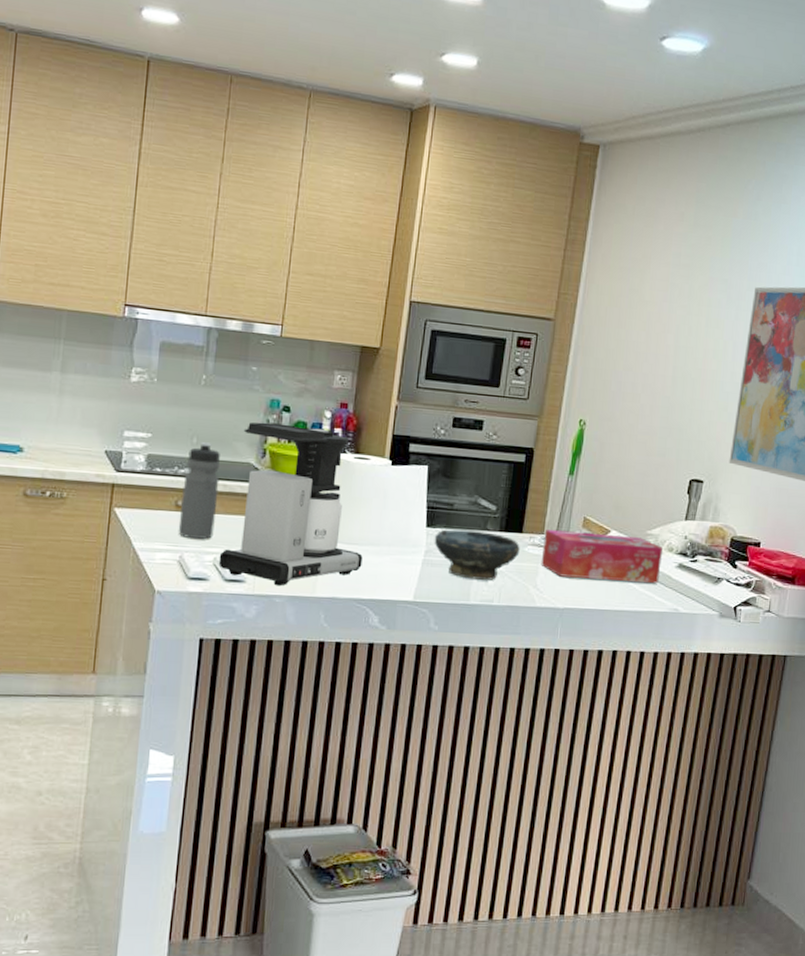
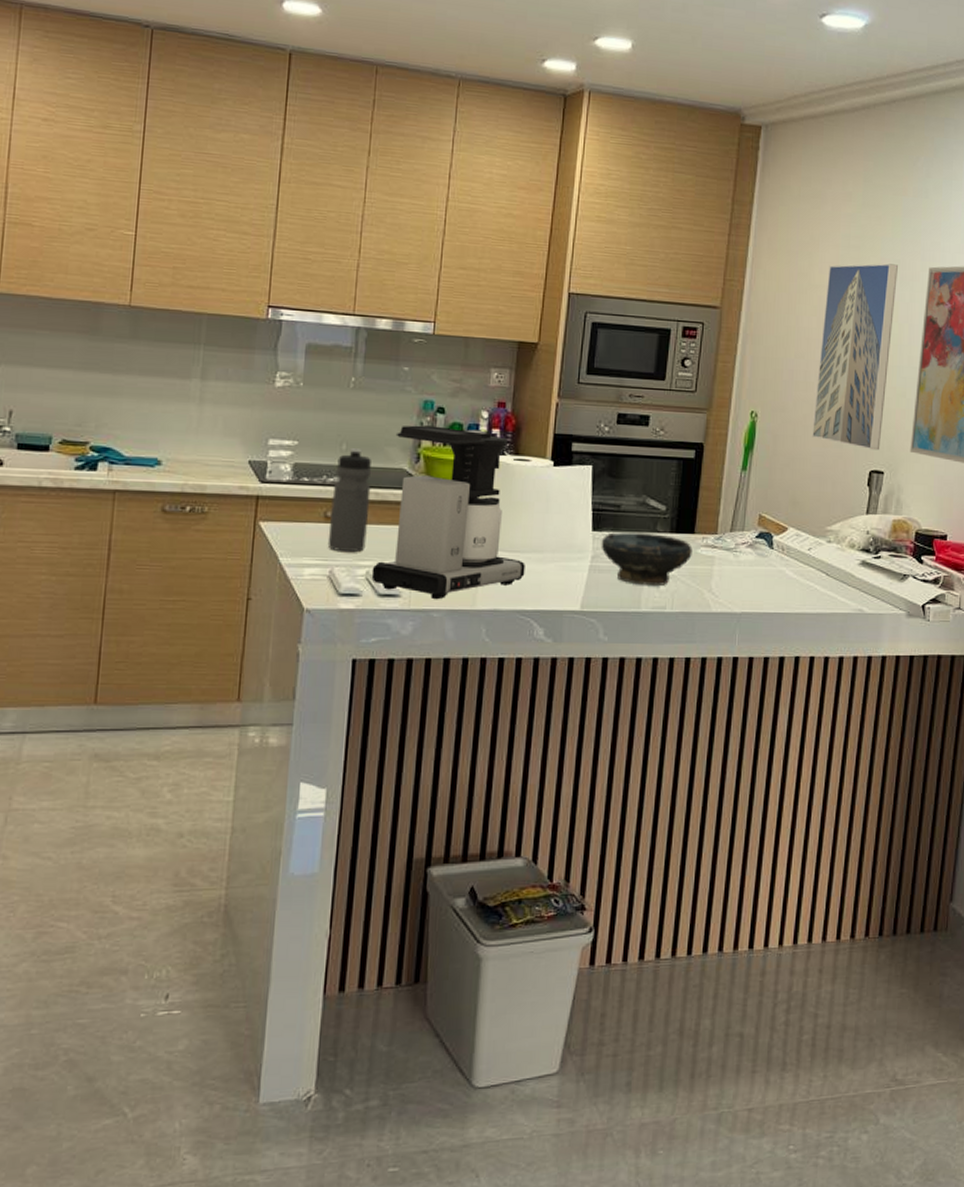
tissue box: present [541,529,664,584] -> none [715,529,845,583]
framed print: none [637,282,725,461] -> present [812,263,898,451]

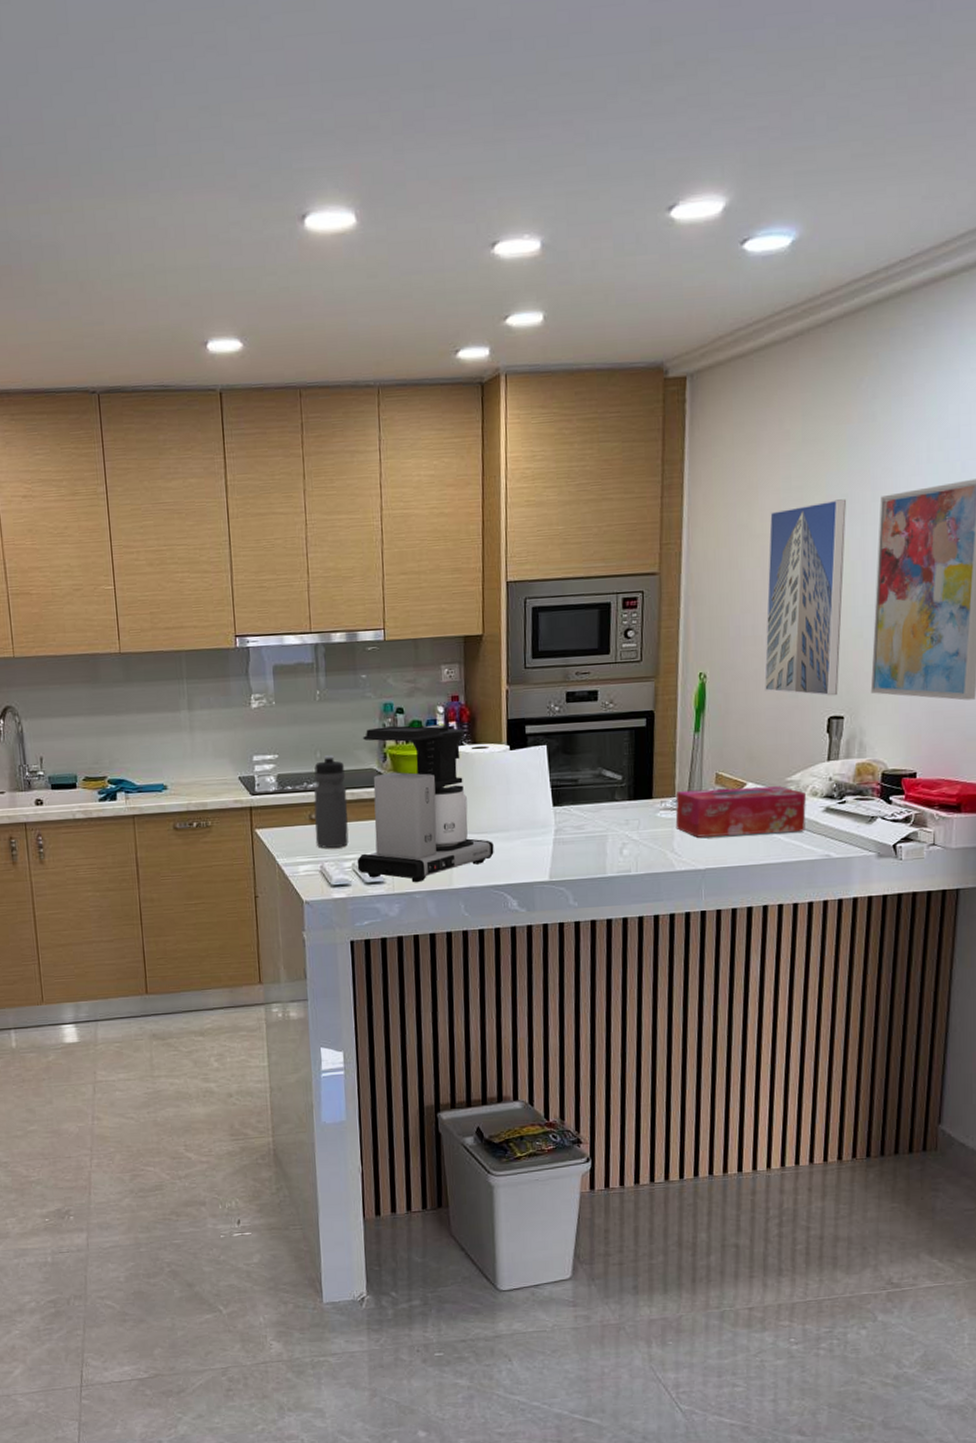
bowl: present [601,532,692,586] -> none [562,803,652,852]
tissue box: none [715,529,845,583] -> present [675,786,807,838]

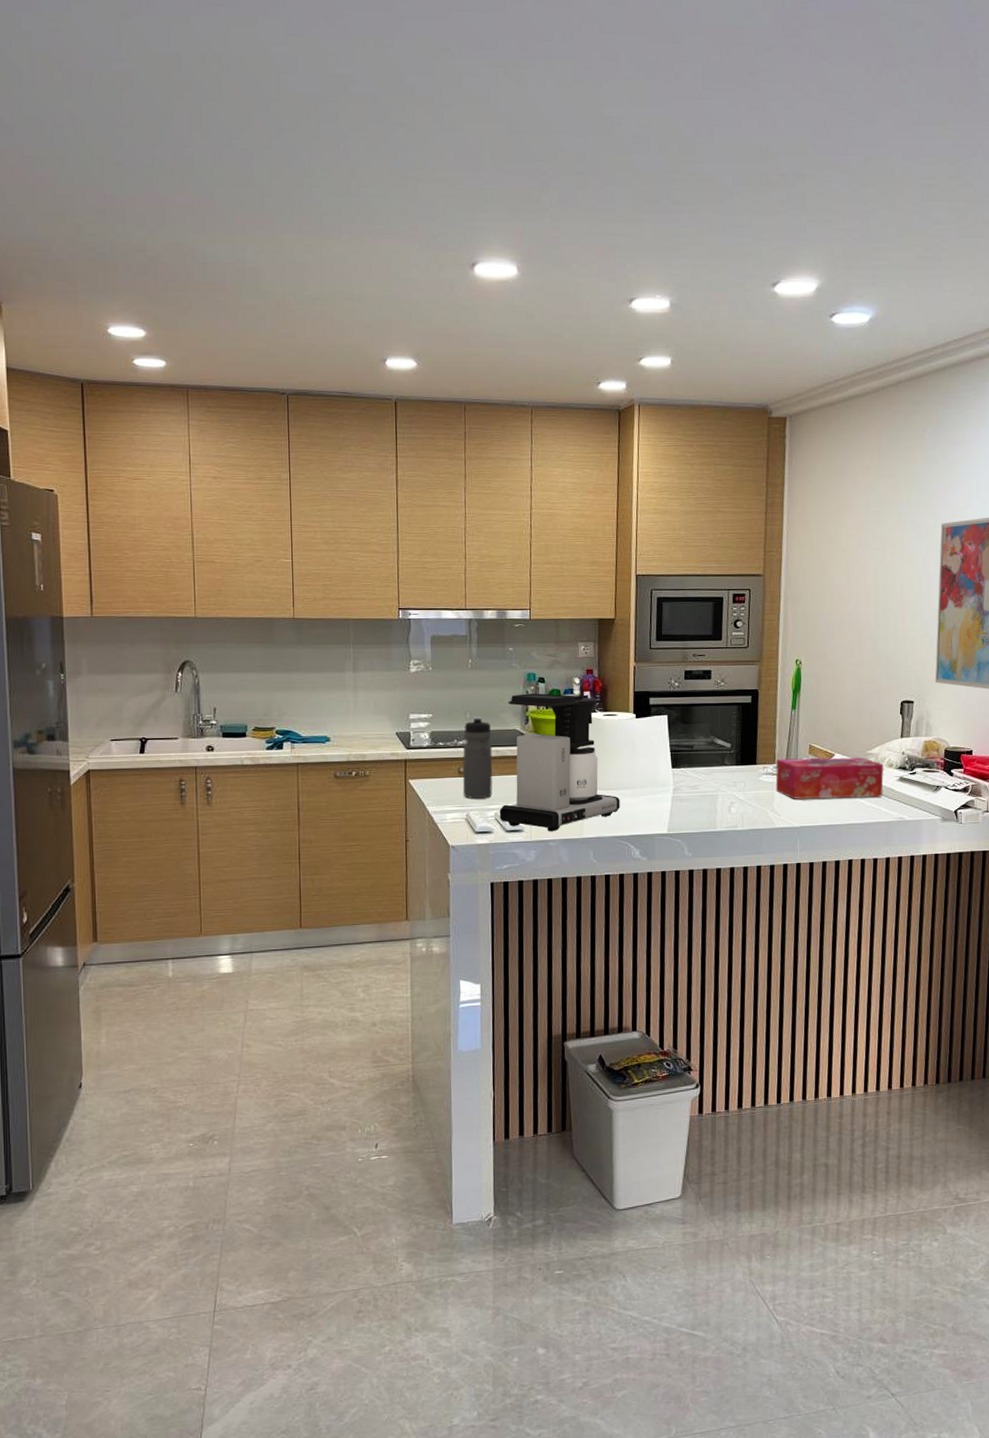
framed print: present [764,499,846,696] -> none [849,524,914,684]

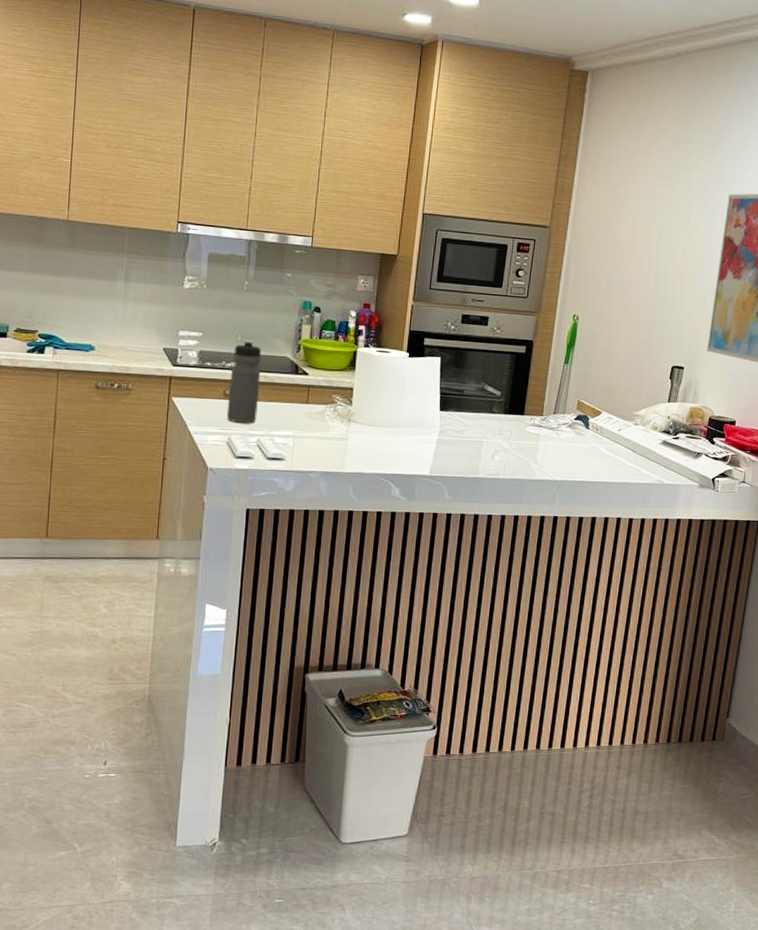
coffee maker: present [499,693,620,832] -> none [261,321,385,464]
tissue box: present [775,757,884,799] -> none [540,412,649,459]

